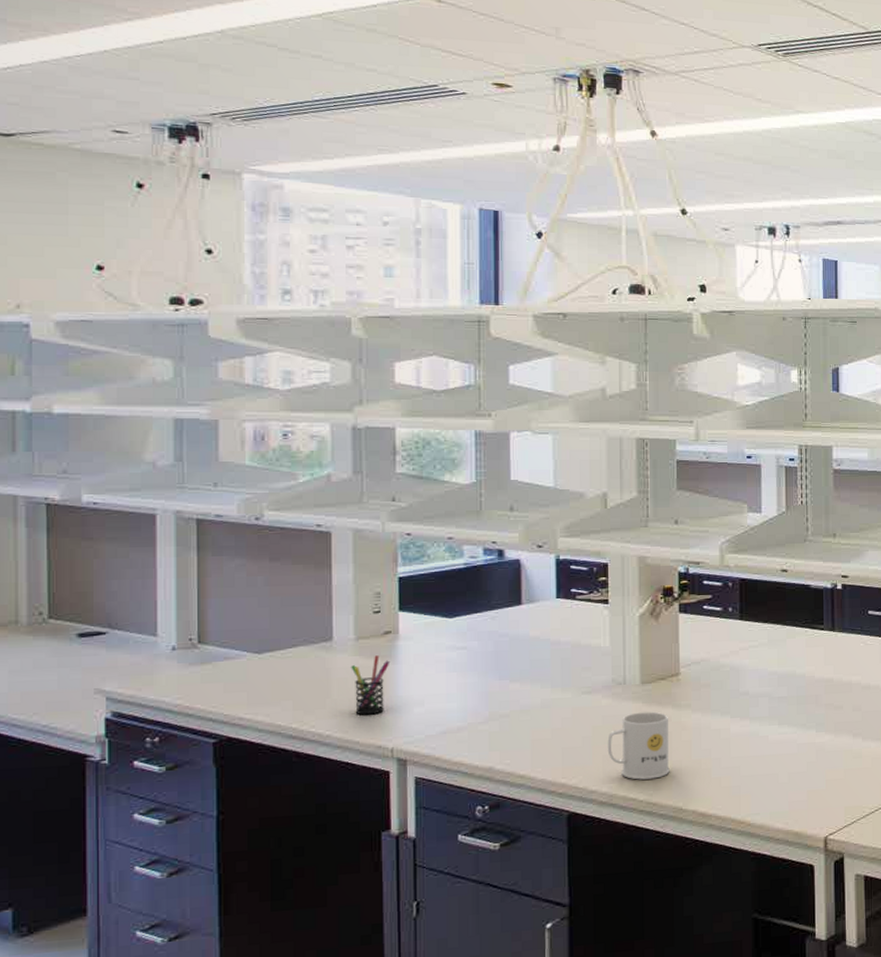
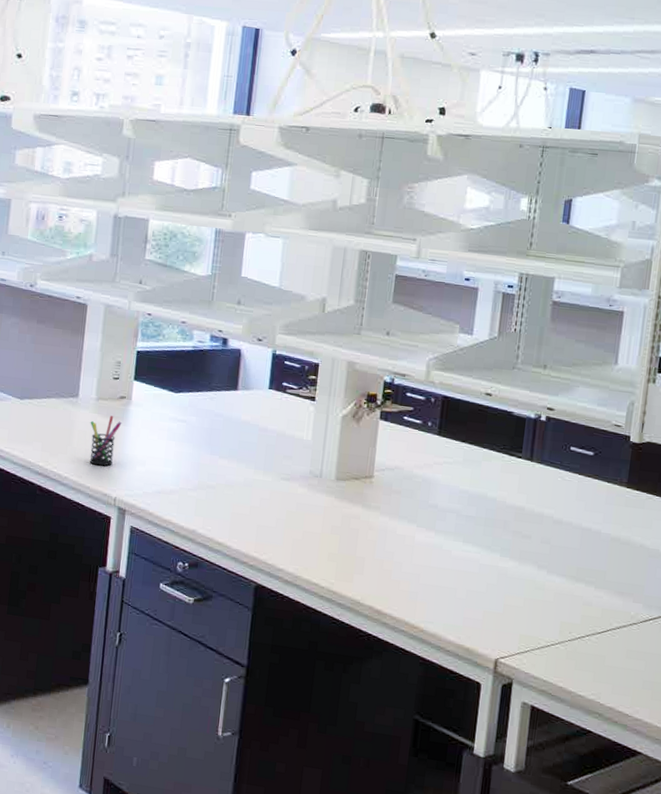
mug: present [607,711,670,780] -> none [297,505,357,570]

